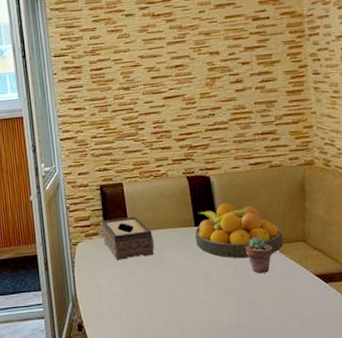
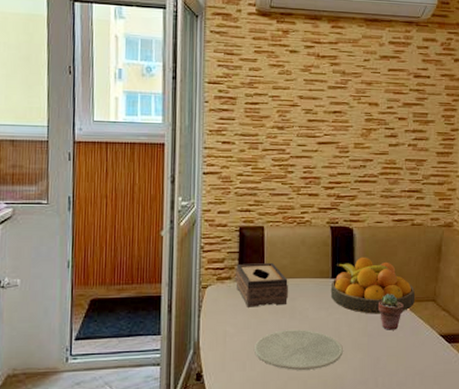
plate: none [128,278,216,318] -> present [255,330,343,370]

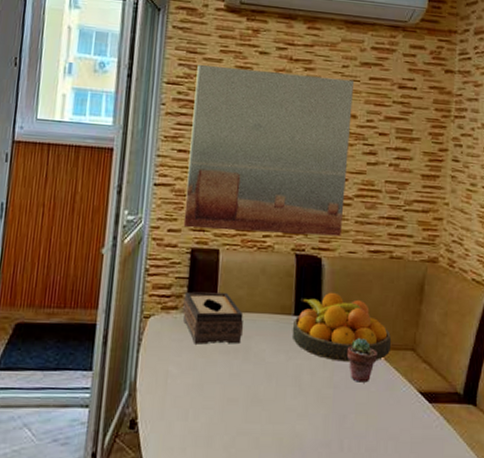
wall art: none [231,65,376,210] -> present [183,65,355,237]
plate: present [255,330,343,370] -> none [200,374,304,425]

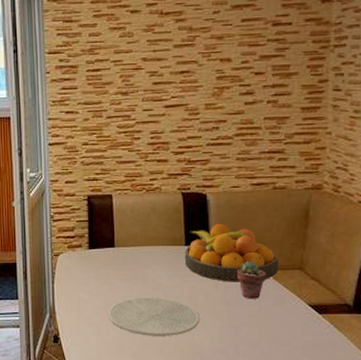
tissue box: present [182,292,244,345] -> none [86,231,140,274]
wall art: present [183,65,355,237] -> none [74,24,227,179]
plate: none [200,374,304,425] -> present [108,297,200,336]

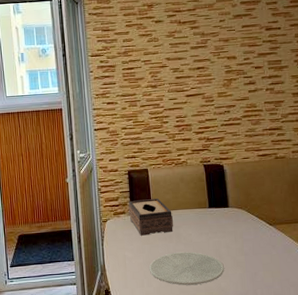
tissue box: none [86,231,140,274] -> present [128,199,173,236]
fruit bowl: present [184,223,278,282] -> none [208,188,284,236]
potted succulent: present [236,262,266,299] -> none [251,218,275,249]

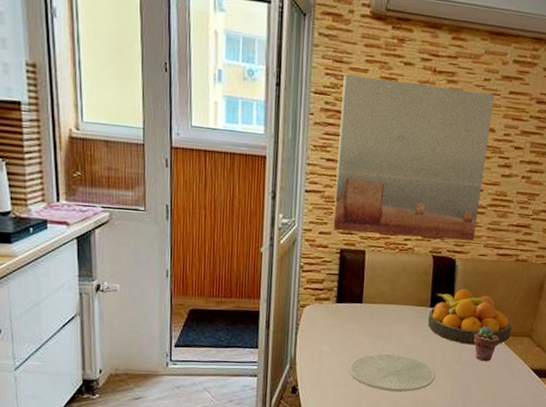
wall art: none [111,30,236,157] -> present [333,75,495,241]
tissue box: present [128,199,173,236] -> none [333,286,386,330]
fruit bowl: none [208,188,284,236] -> present [427,288,512,345]
potted succulent: none [251,218,275,249] -> present [473,326,499,361]

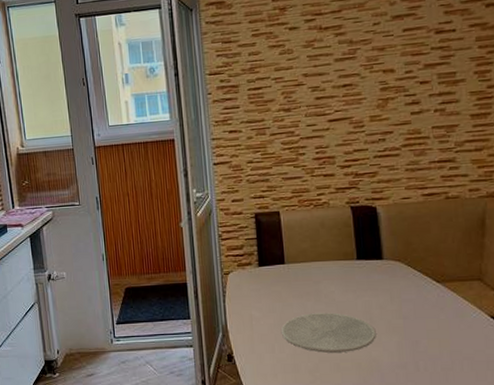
wall art: present [333,75,495,241] -> none [234,35,393,197]
fruit bowl: present [427,288,512,345] -> none [356,236,456,296]
potted succulent: present [473,326,499,361] -> none [412,274,444,312]

